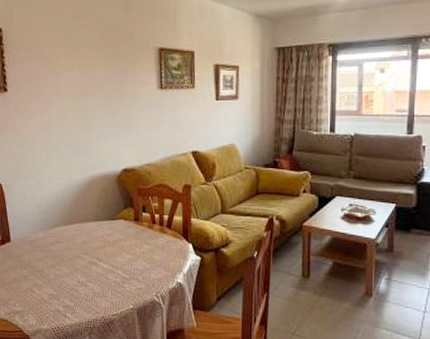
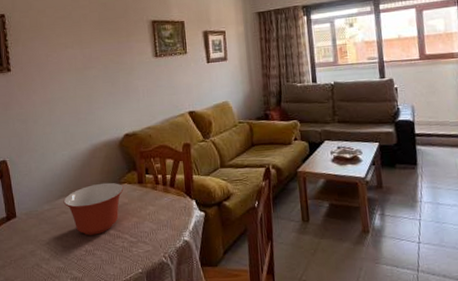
mixing bowl: none [58,216,119,267] -> present [63,182,124,236]

